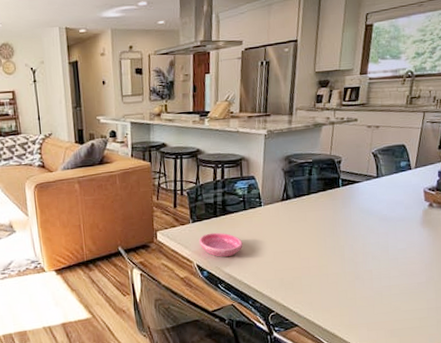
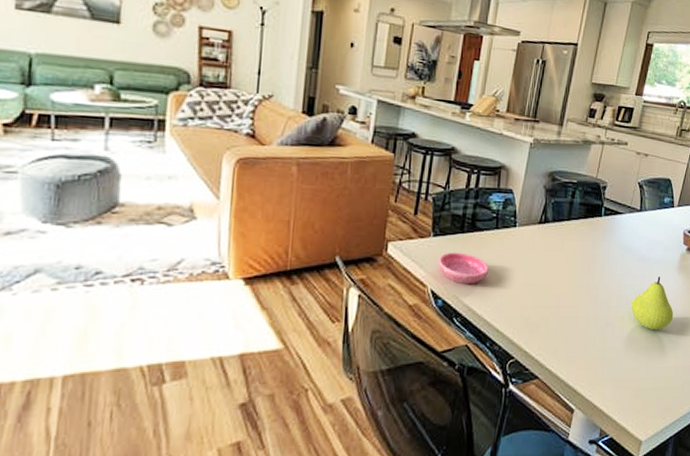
fruit: none [377,232,422,279] -> present [631,277,674,331]

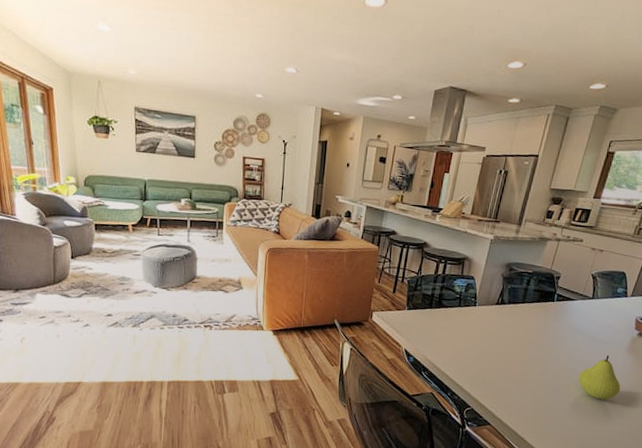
saucer: present [437,252,489,285] -> none [410,322,452,348]

